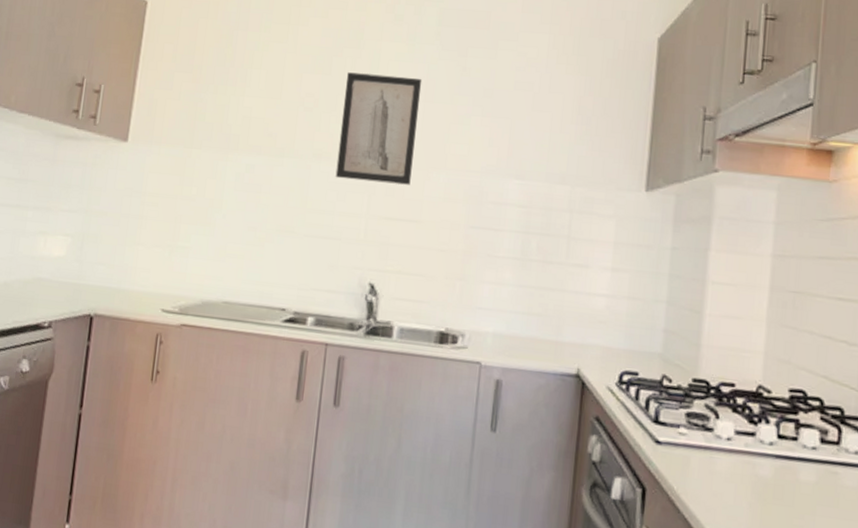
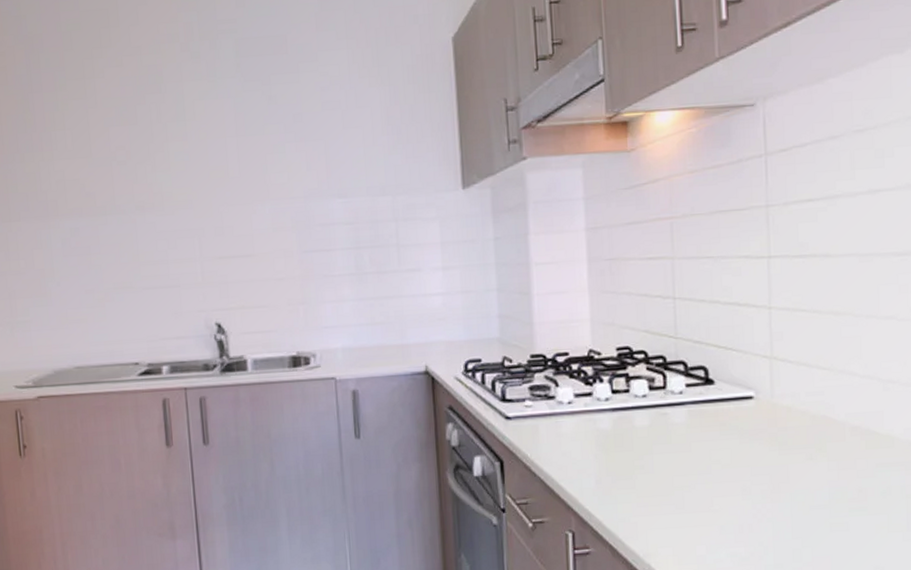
wall art: present [335,72,422,185] -> none [154,114,238,227]

